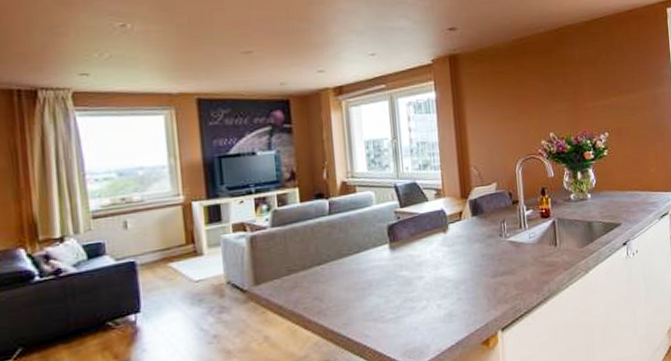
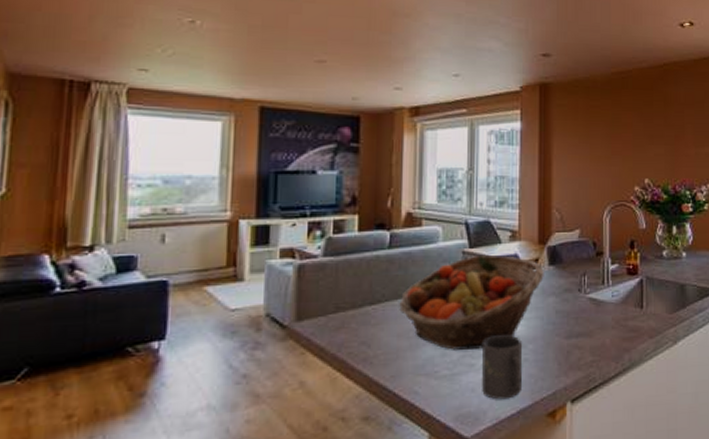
fruit basket: none [343,211,469,297] -> present [399,254,544,350]
mug: none [420,279,458,335] -> present [482,335,523,400]

